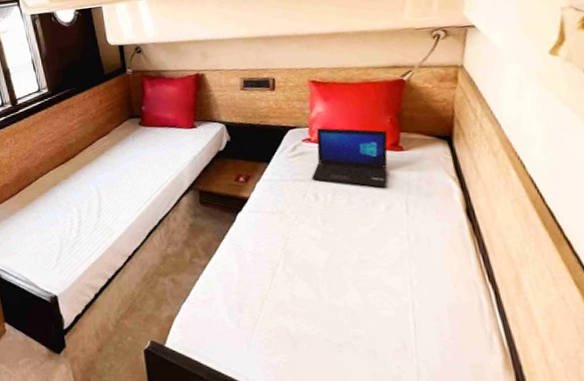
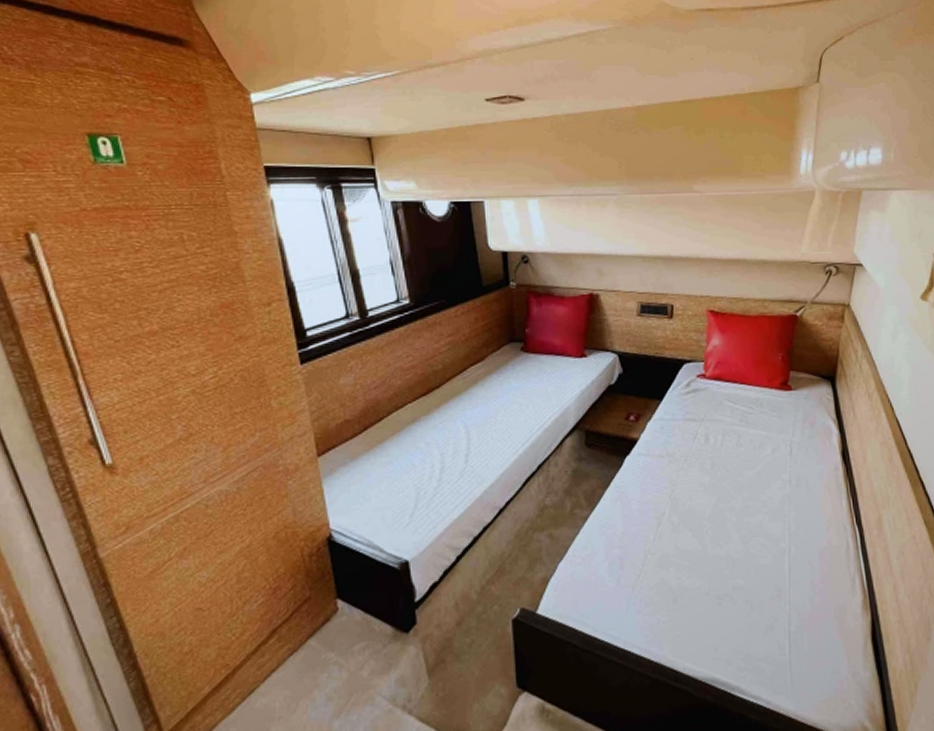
laptop: present [312,128,388,189] -> none [704,363,779,430]

